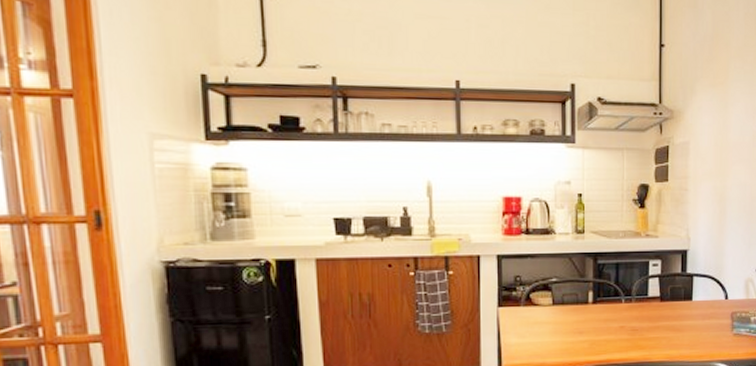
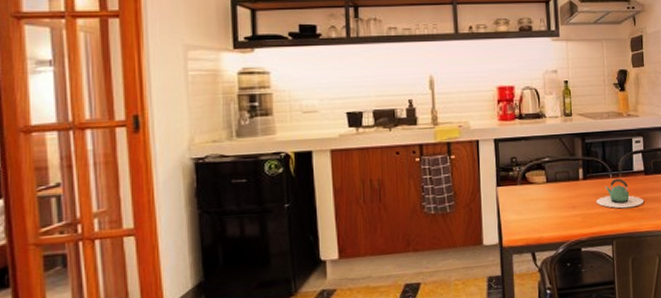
teapot: none [605,303,658,336] -> present [596,178,644,209]

